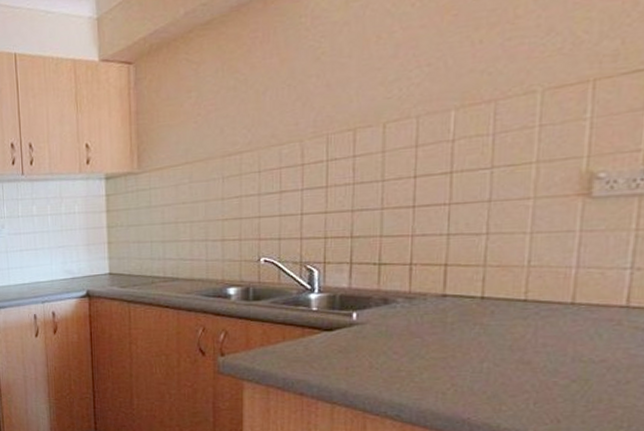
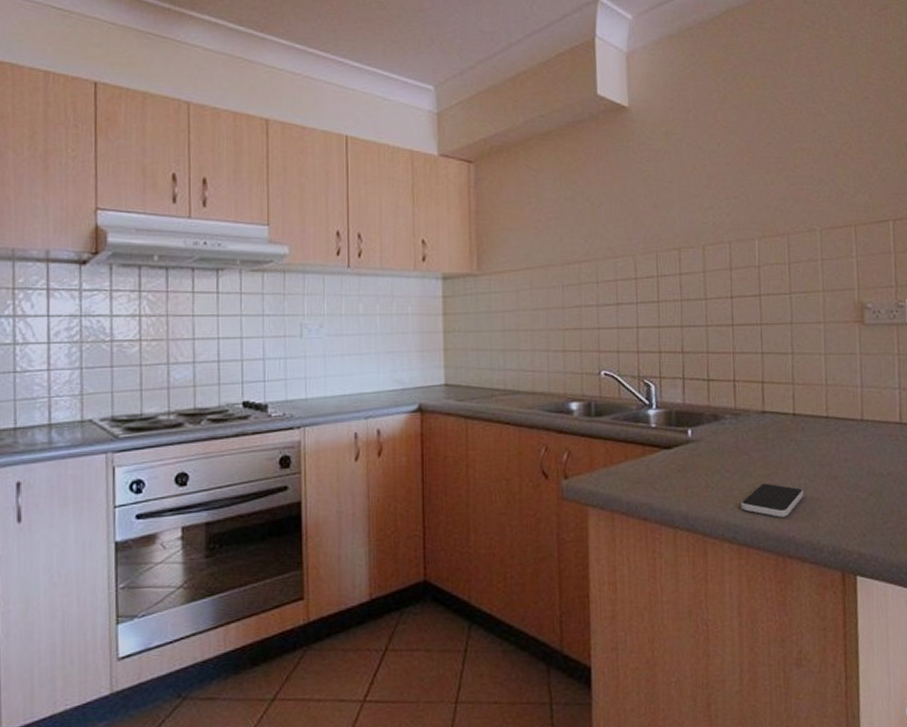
smartphone: none [408,365,486,399] -> present [740,483,804,518]

